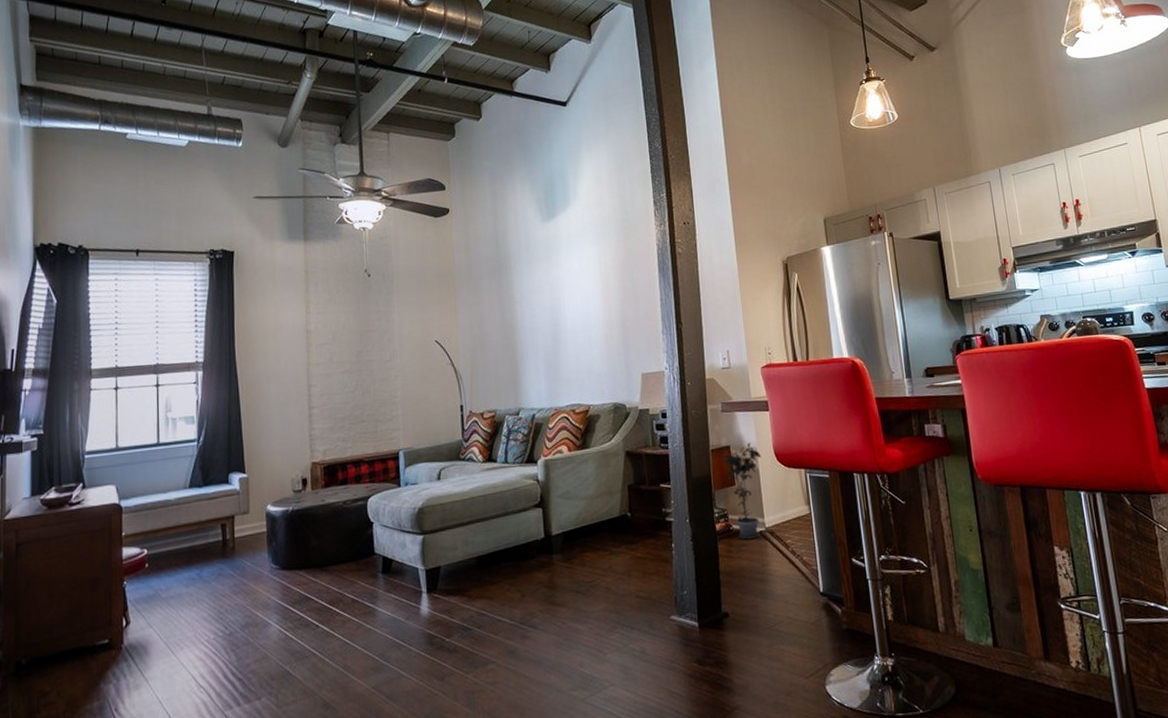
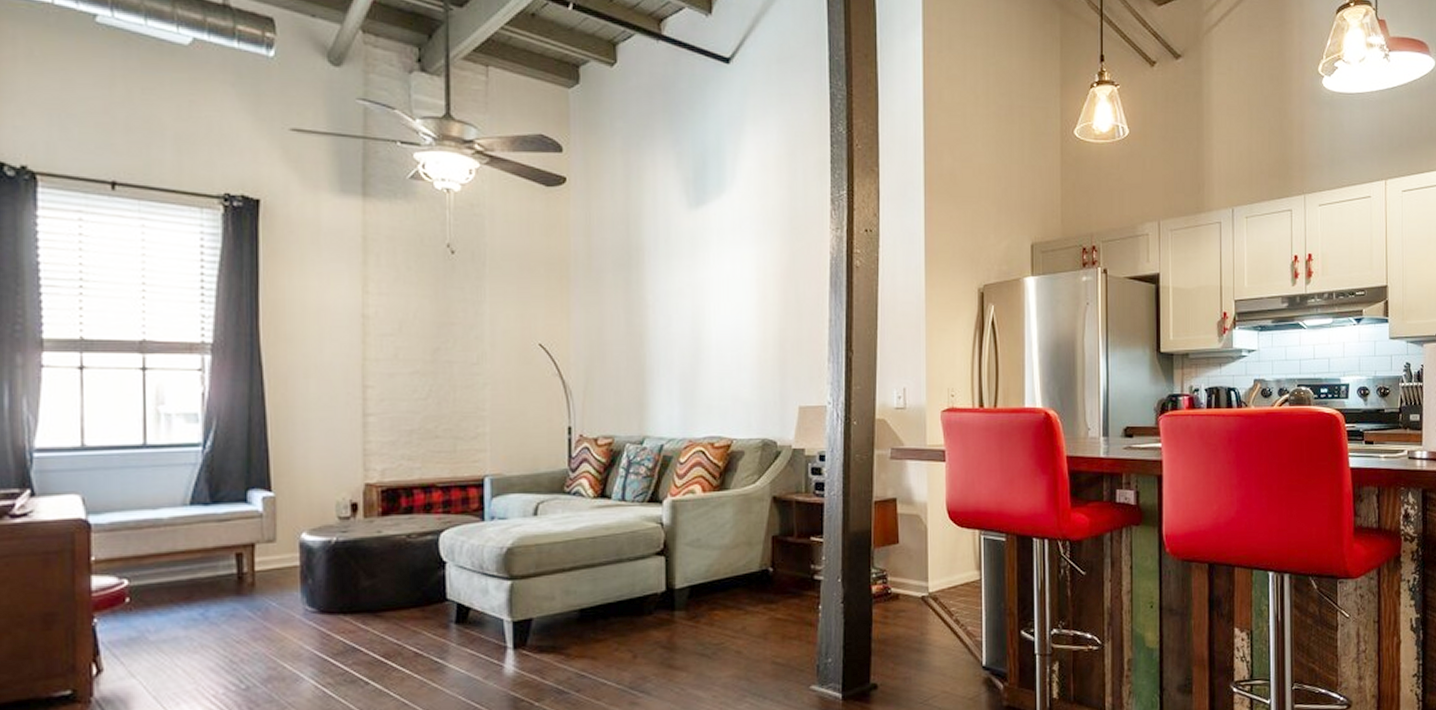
potted plant: present [720,443,761,540] -> none [883,496,931,605]

